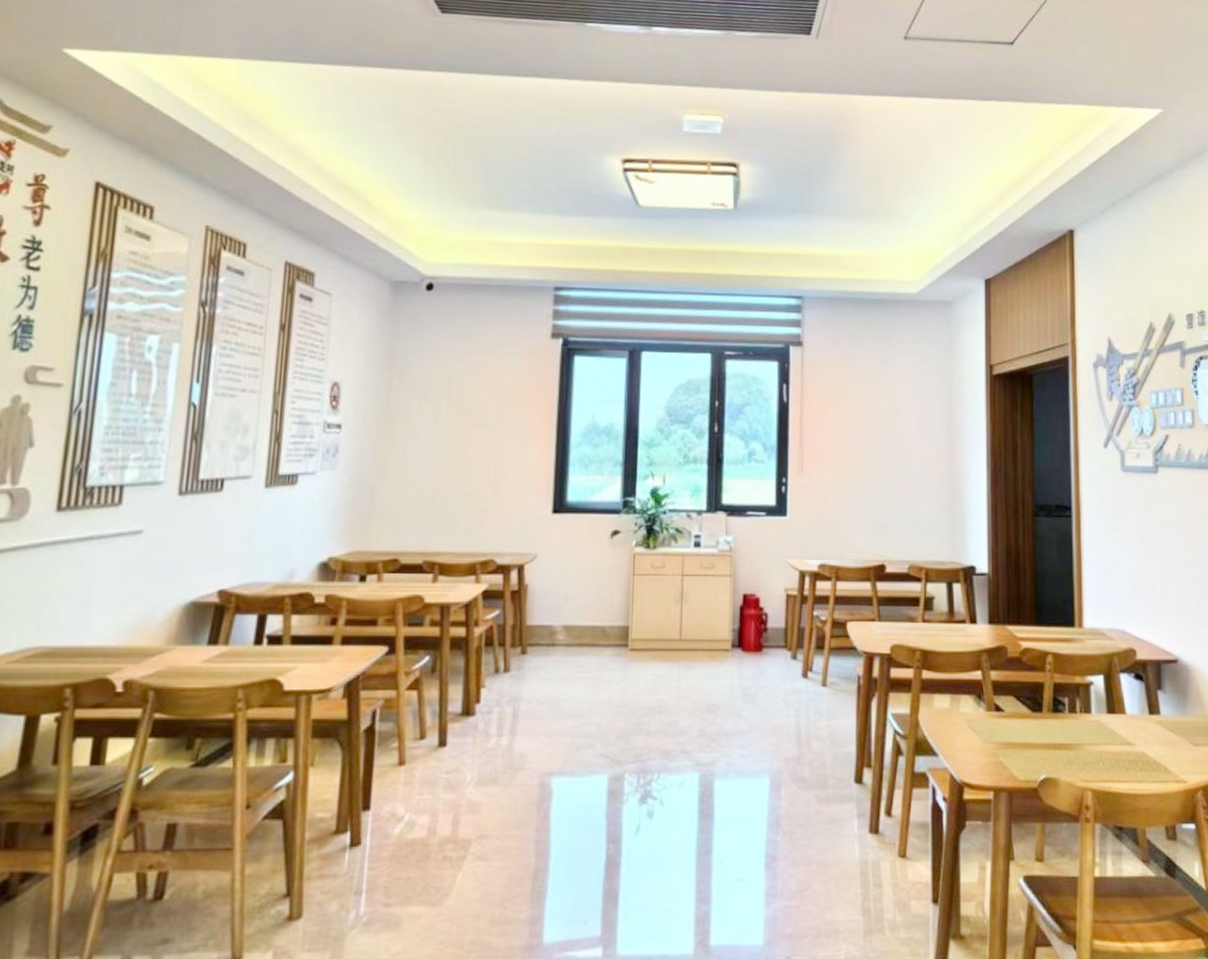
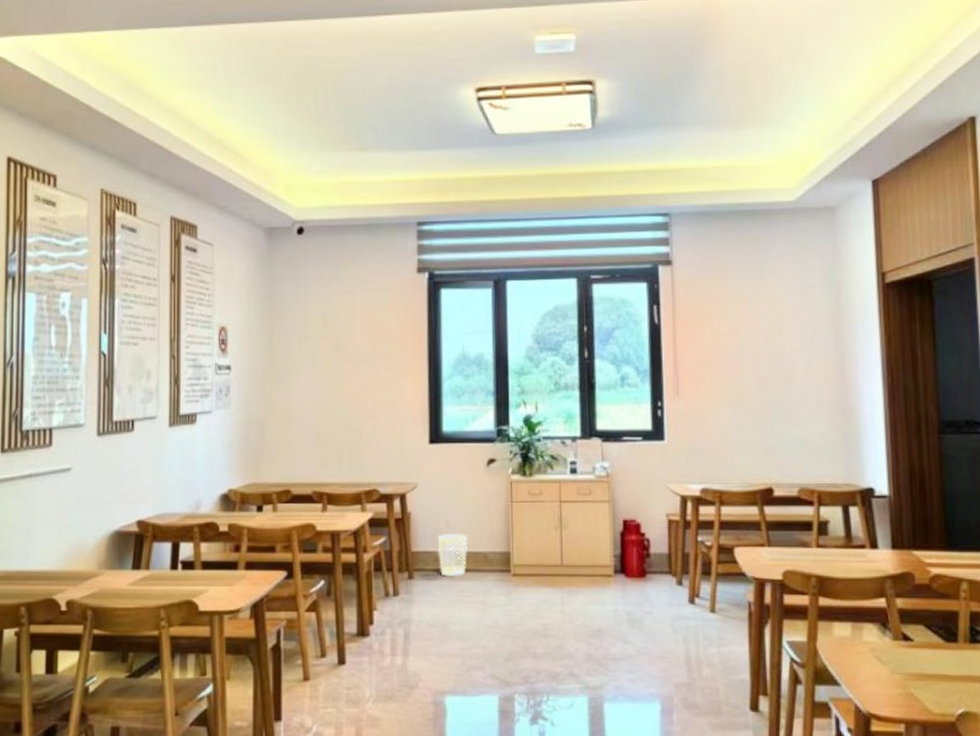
wastebasket: none [554,606,587,653] -> present [437,532,468,578]

